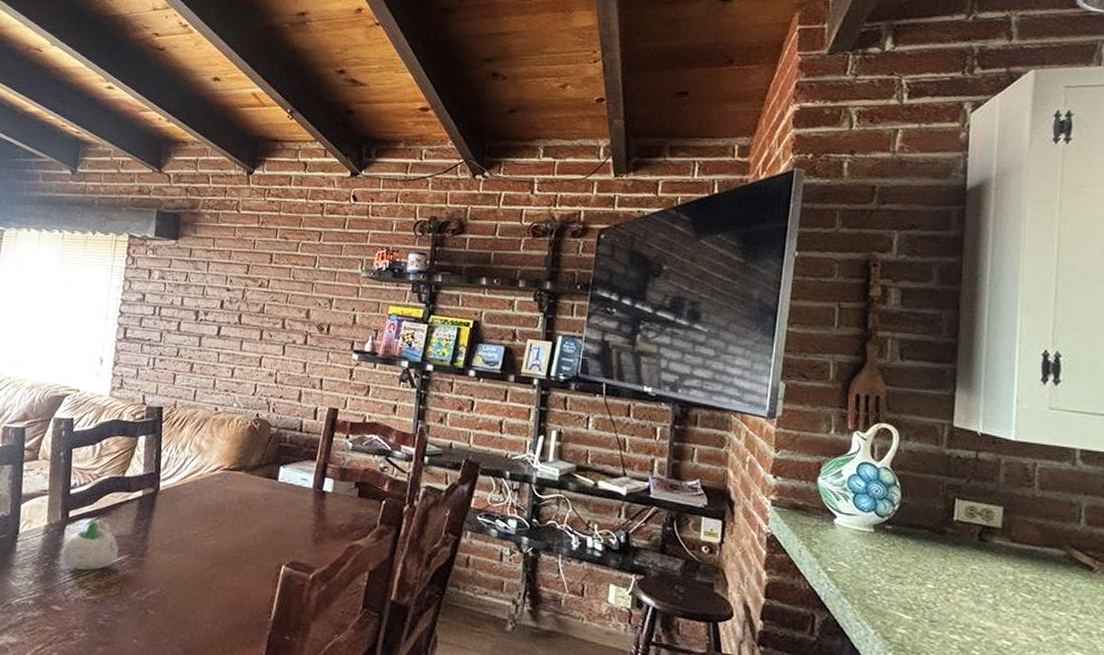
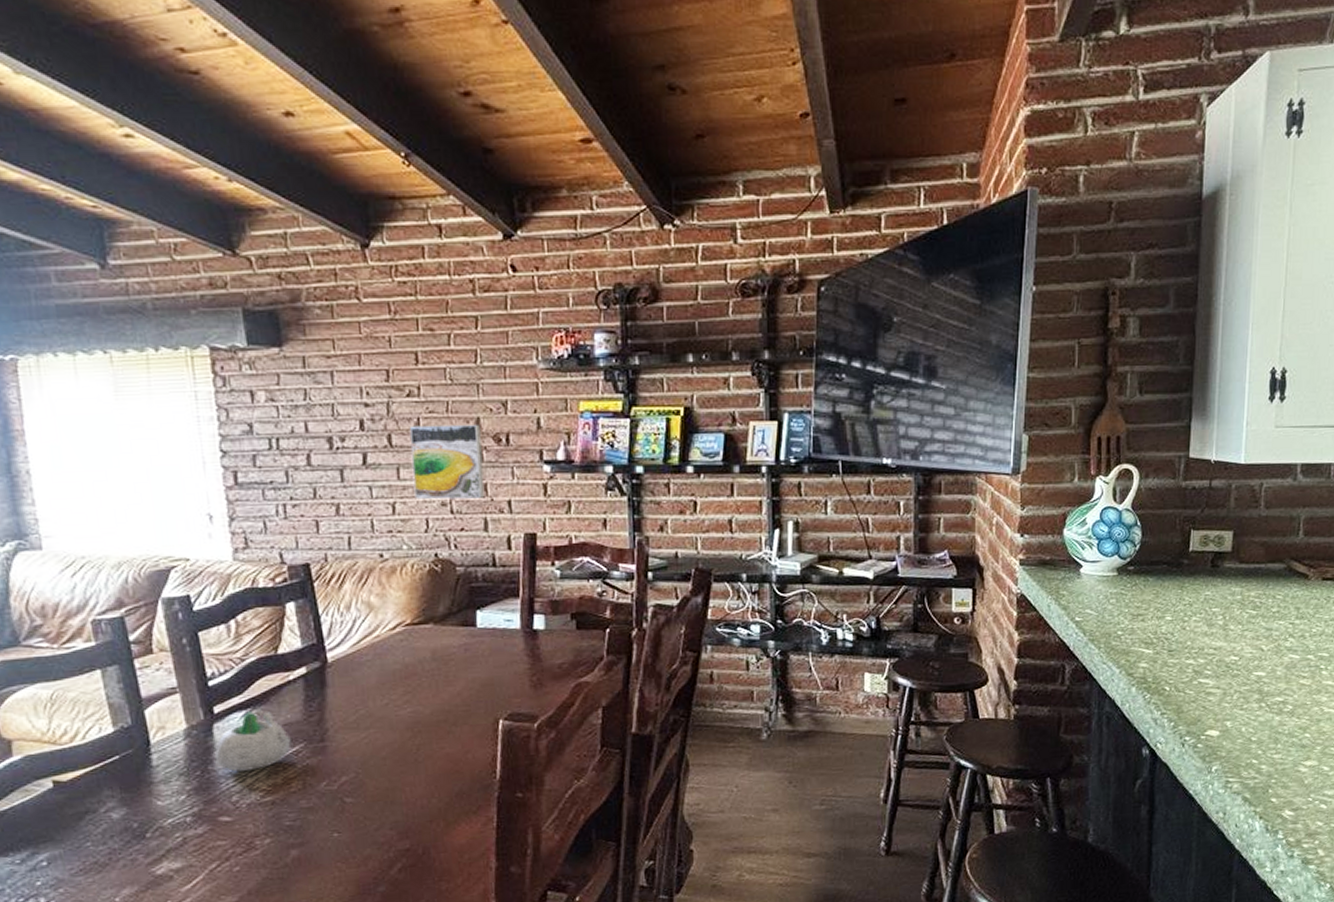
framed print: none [250,309,309,374] -> present [409,424,485,500]

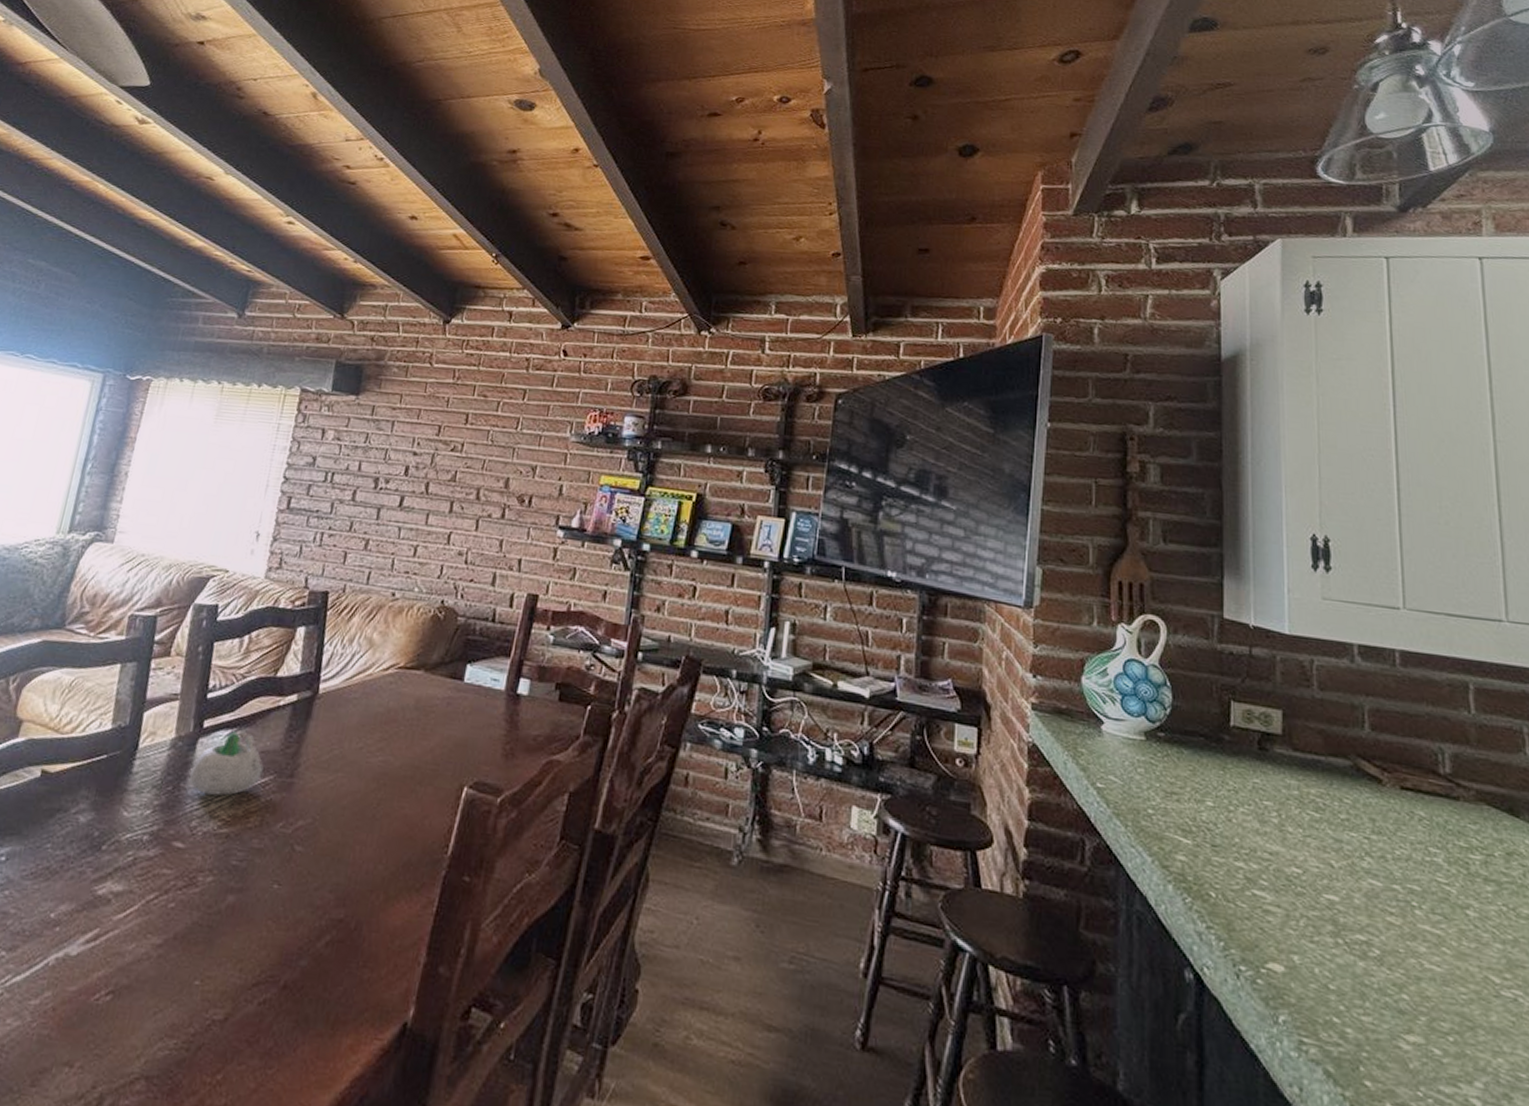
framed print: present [409,424,485,500] -> none [436,477,508,553]

